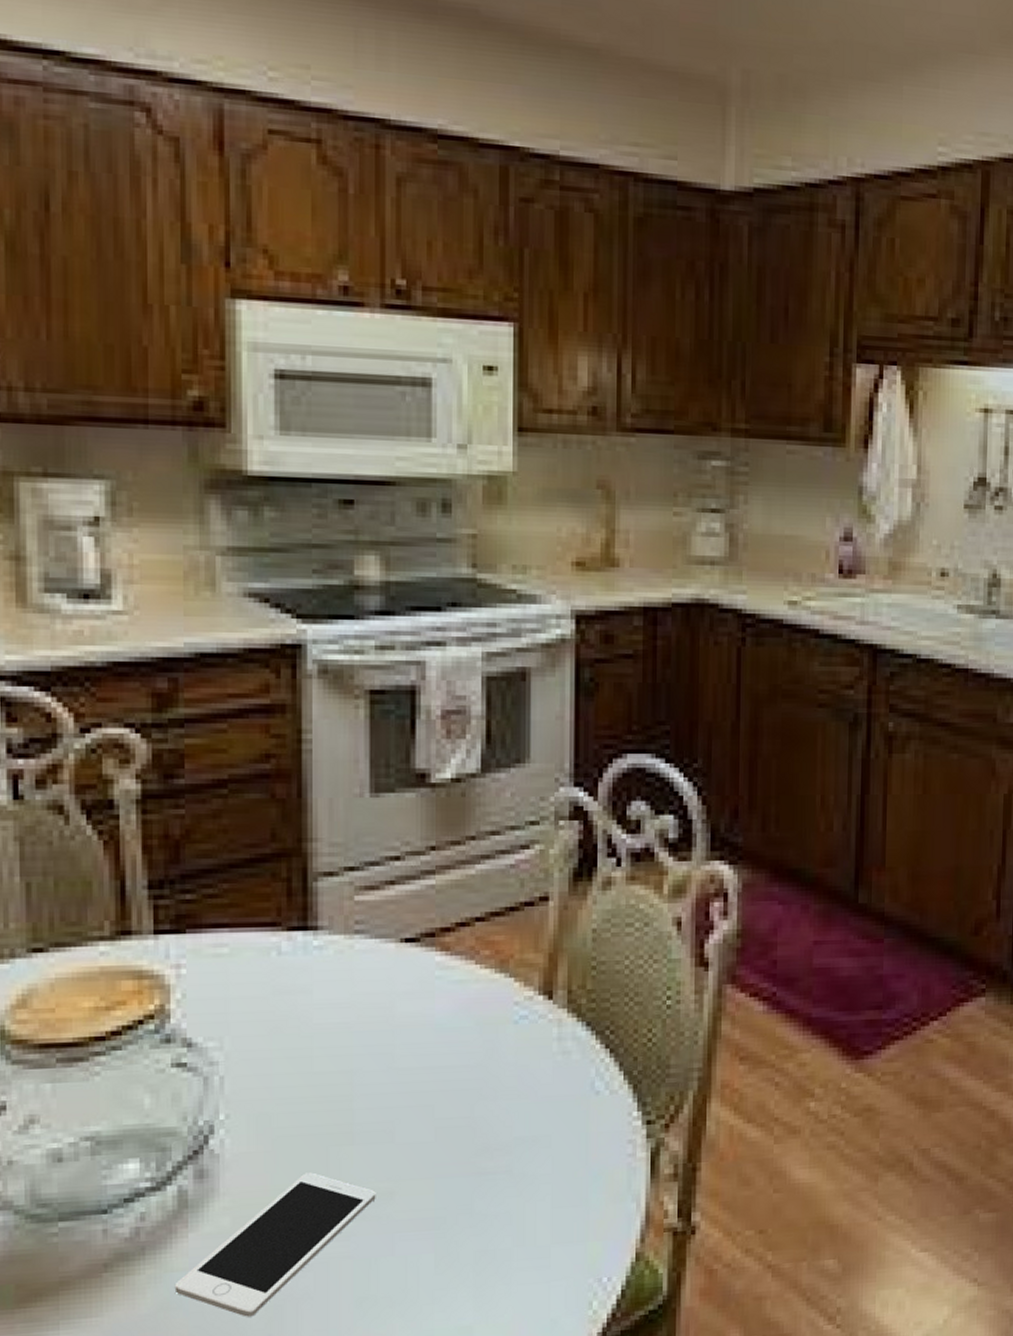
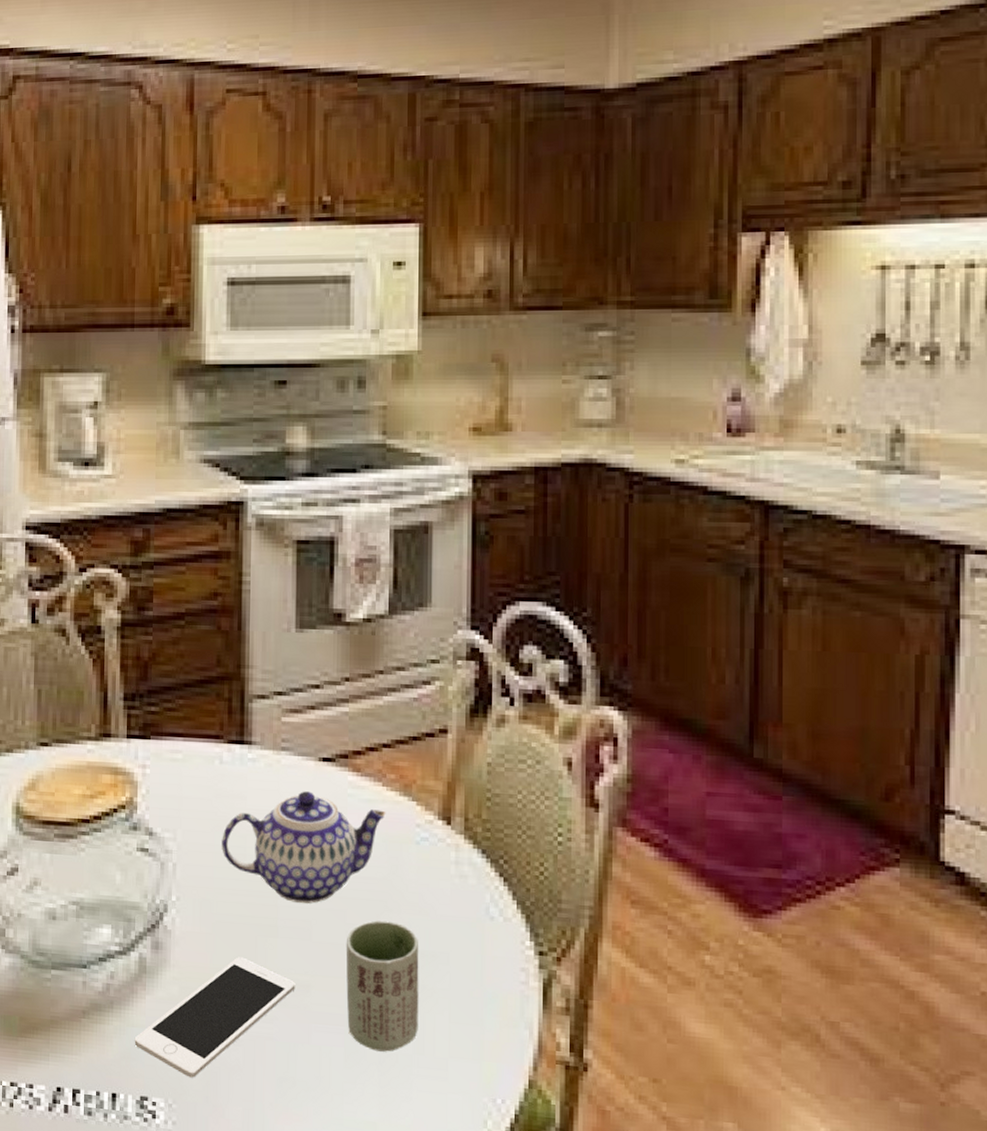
teapot: none [282,978,480,1103] -> present [222,791,386,904]
cup: none [435,1110,518,1251] -> present [346,920,419,1052]

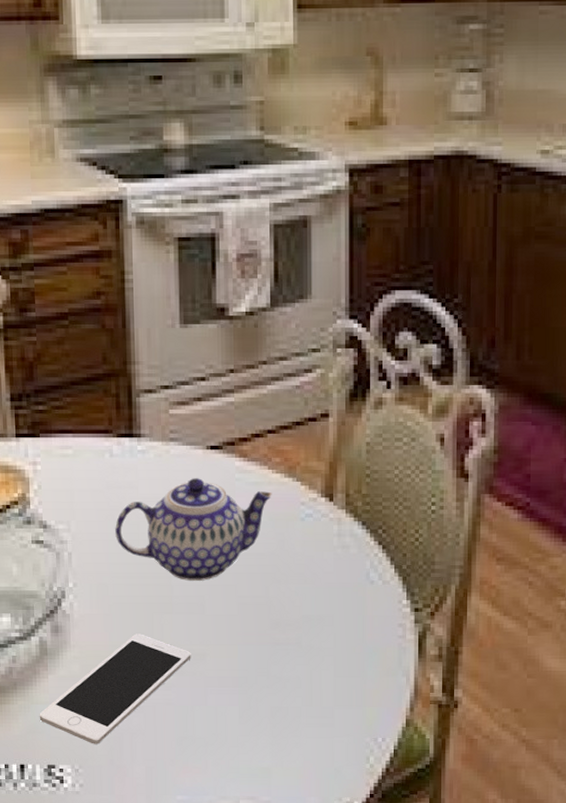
cup: present [346,920,419,1052] -> none [237,591,306,706]

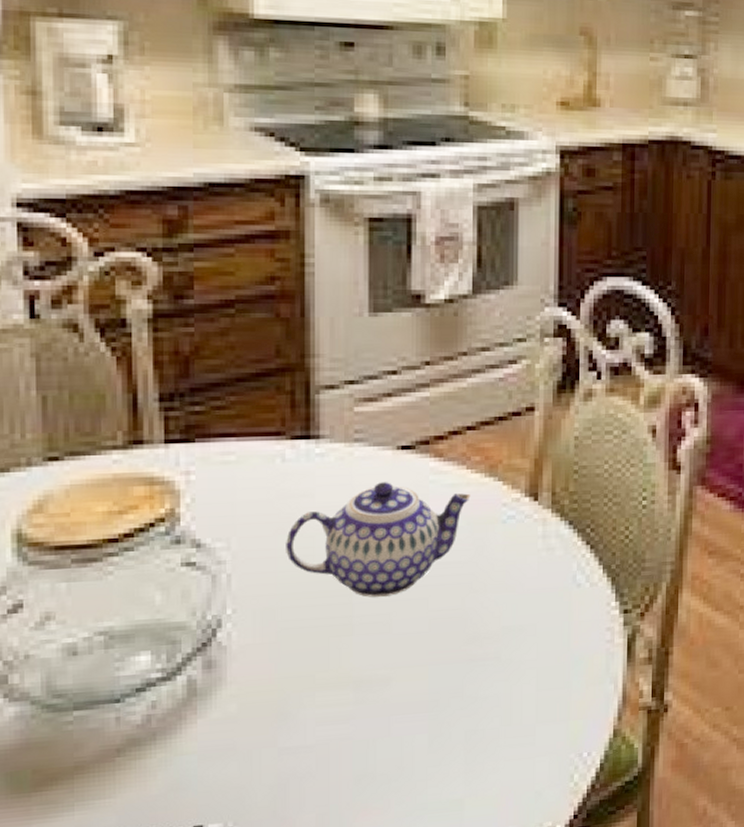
cell phone: present [39,634,191,744] -> none [184,661,374,796]

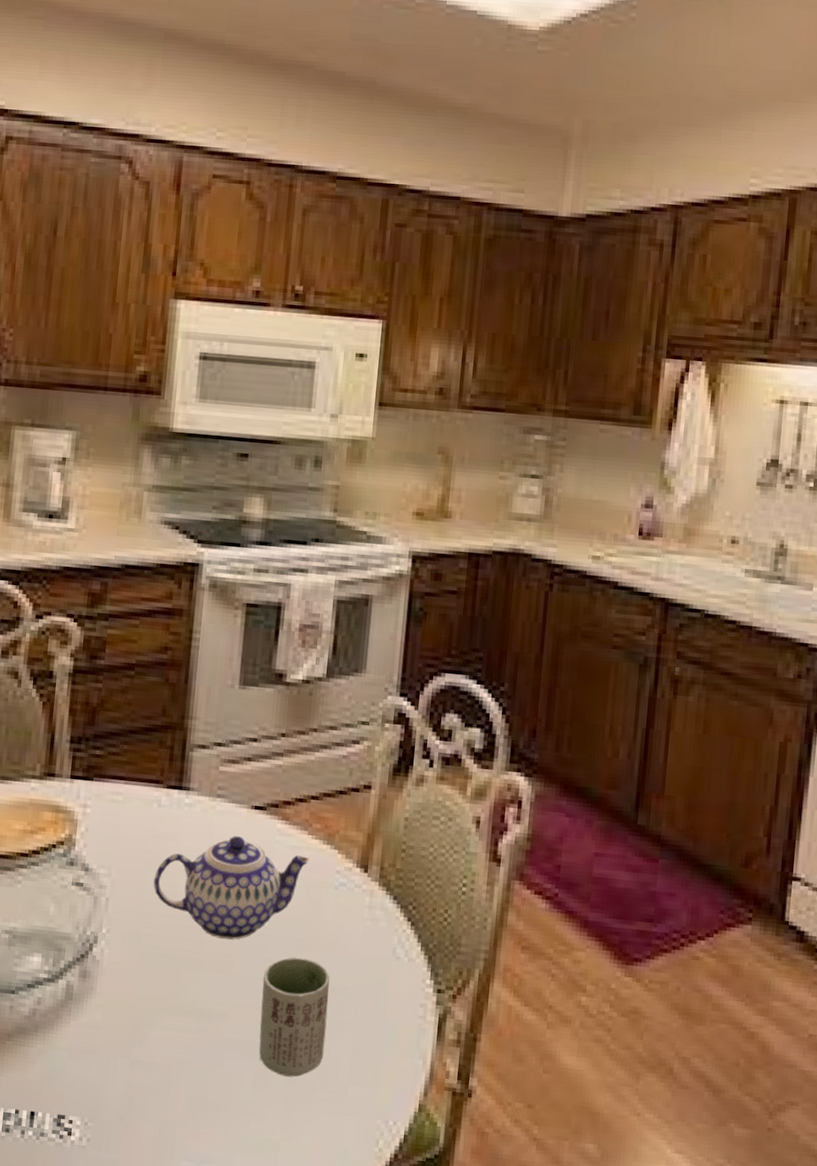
cup: none [428,602,506,731] -> present [259,957,330,1077]

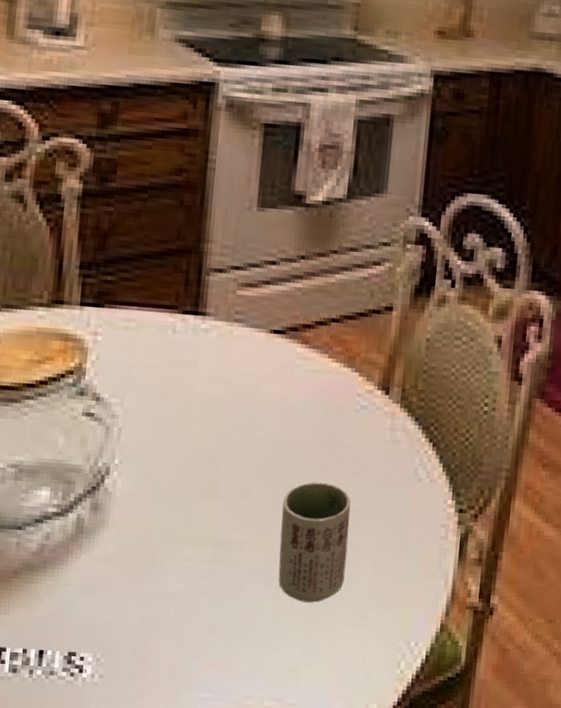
teapot: present [153,836,309,940] -> none [168,361,330,466]

